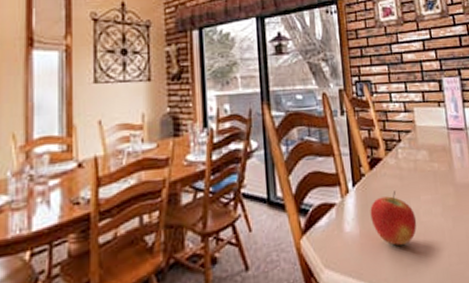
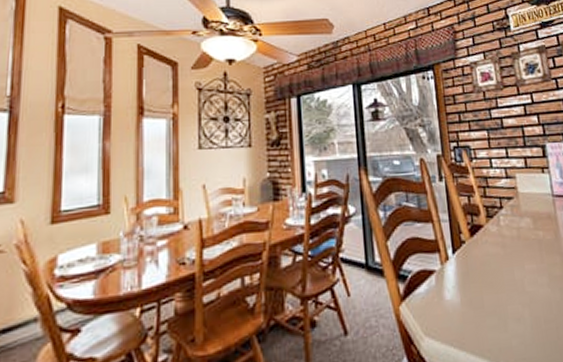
apple: present [370,191,417,246] -> none [471,259,522,316]

